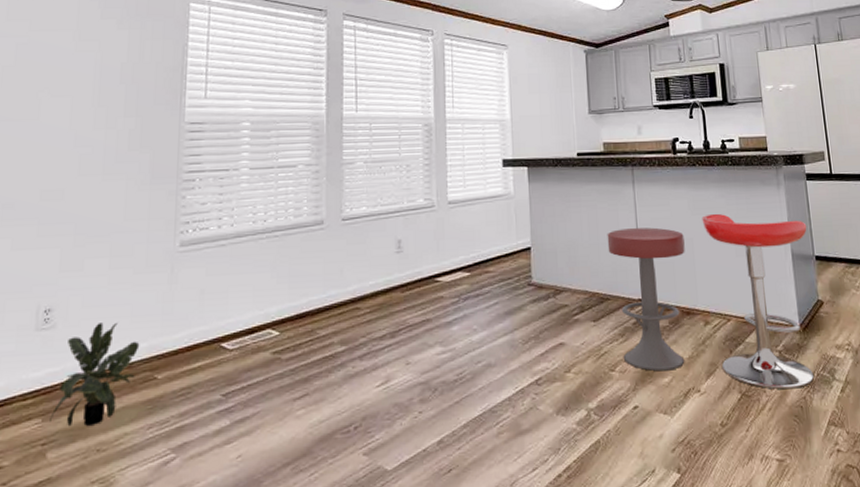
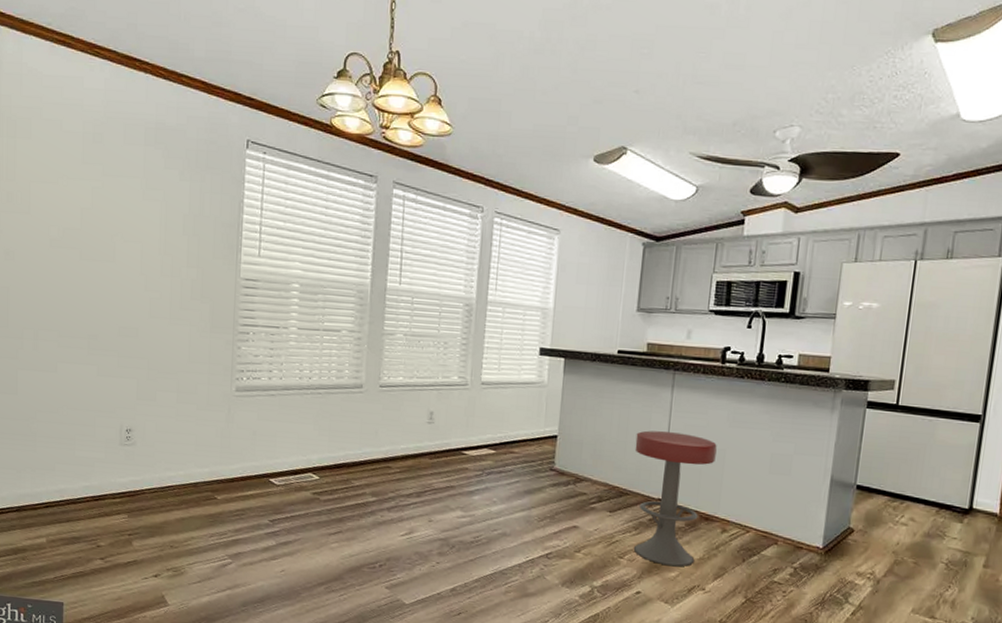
potted plant: present [50,322,140,427] -> none [134,446,203,527]
bar stool: present [701,213,814,390] -> none [732,428,855,604]

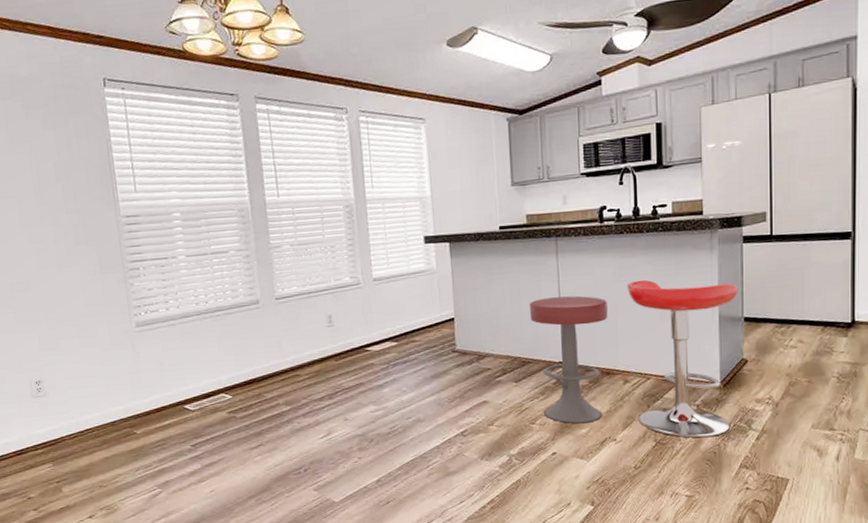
bar stool: none [732,428,855,604] -> present [627,280,738,439]

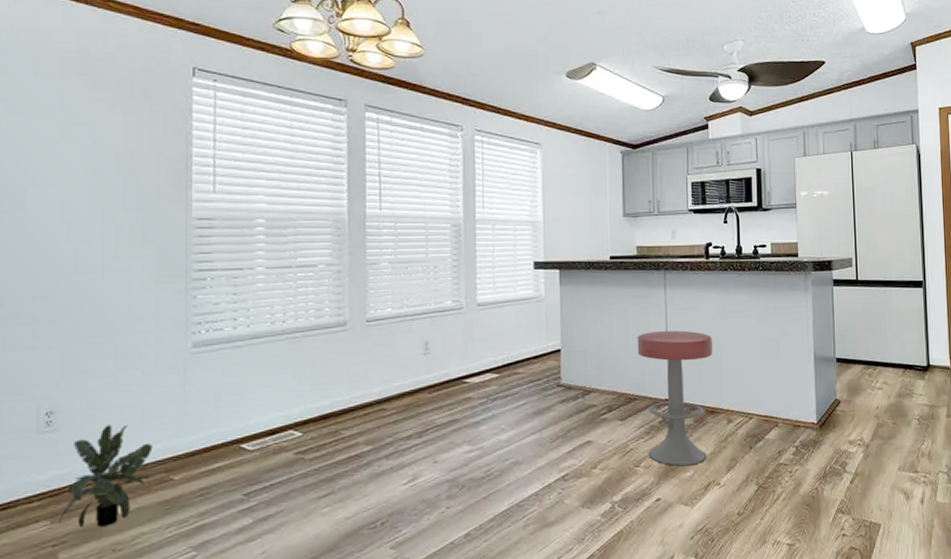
potted plant: none [58,391,119,470] -> present [59,425,153,528]
bar stool: present [627,280,738,439] -> none [730,317,830,482]

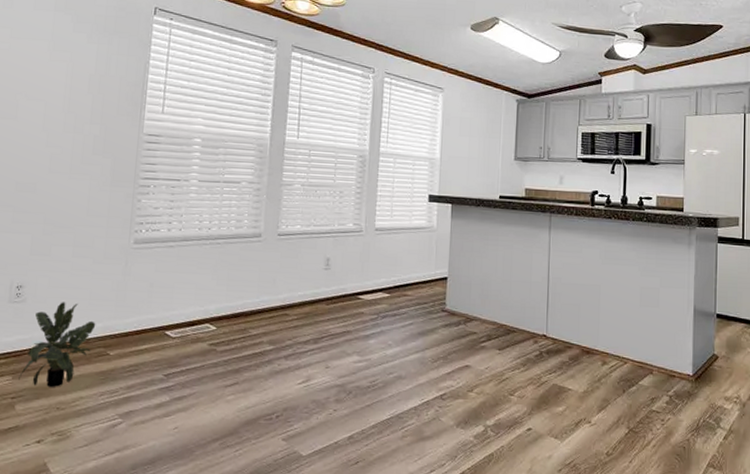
bar stool: present [637,330,713,467] -> none [519,270,592,401]

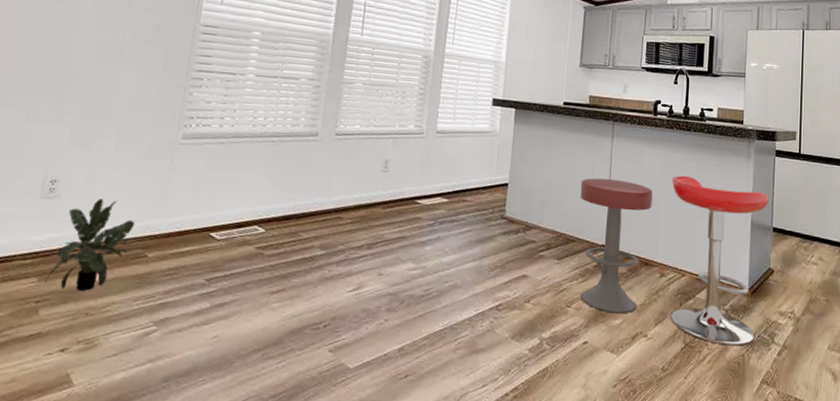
bar stool: none [519,270,592,401] -> present [580,178,653,314]
bar stool: none [611,264,712,431] -> present [671,175,769,346]

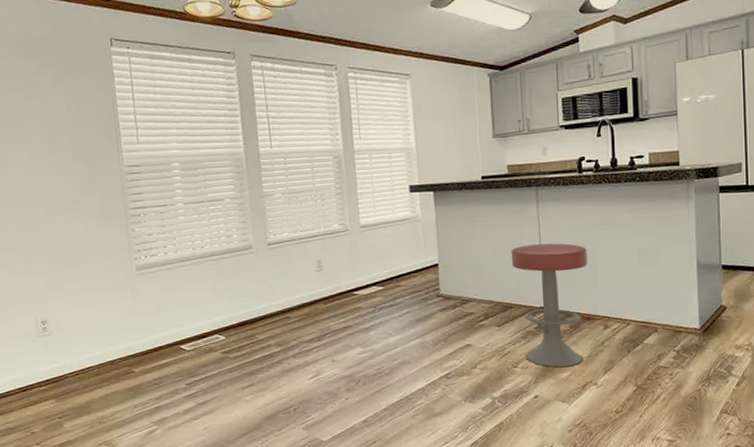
potted plant: present [45,199,135,291] -> none [61,330,118,406]
bar stool: present [671,175,769,346] -> none [605,228,716,384]

